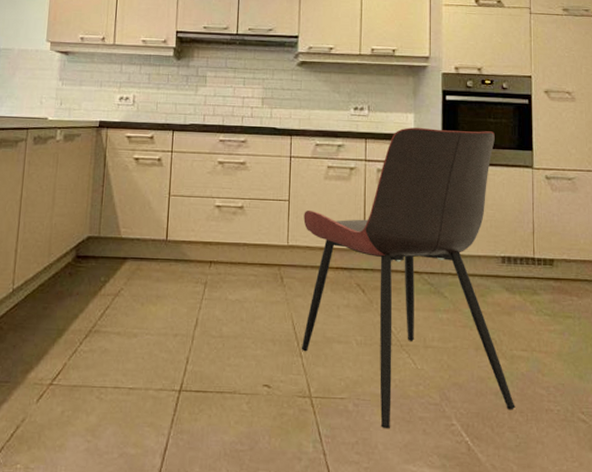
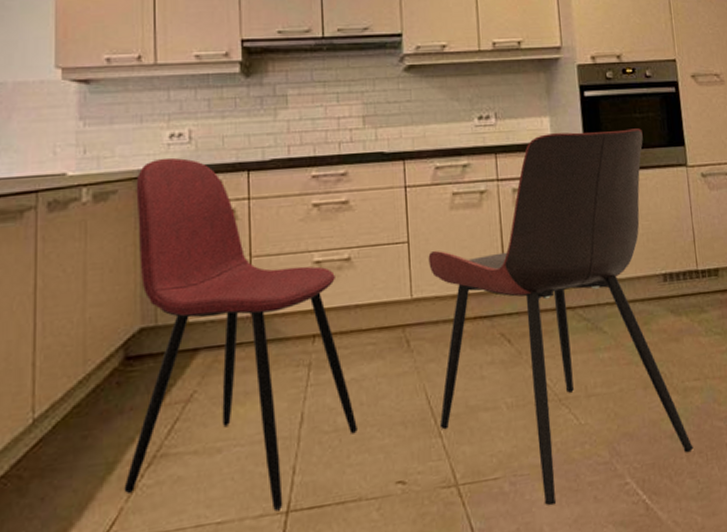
dining chair: none [68,114,237,389] -> present [124,157,357,511]

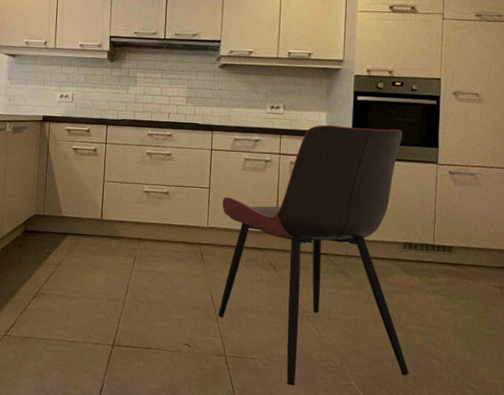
dining chair: present [124,157,357,511] -> none [19,110,162,343]

